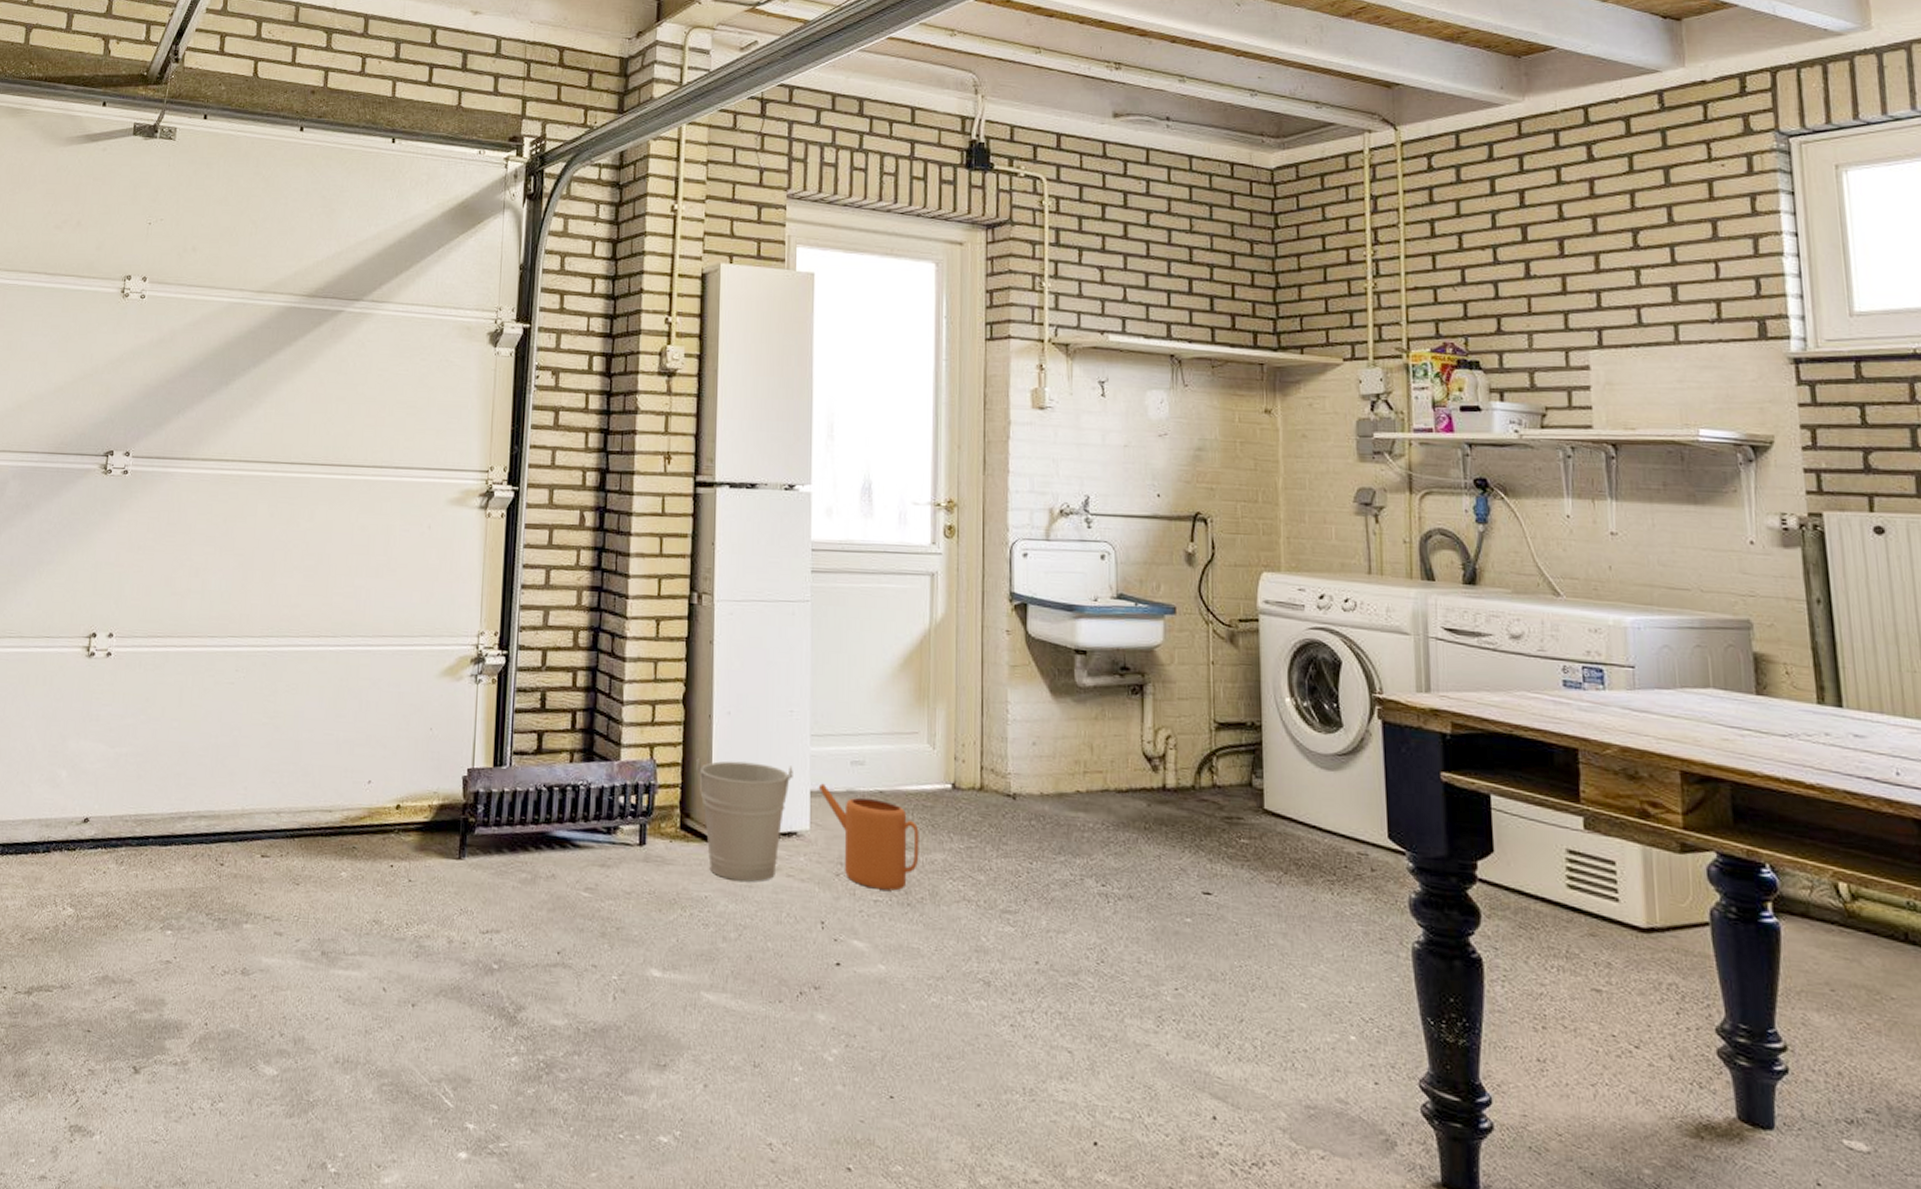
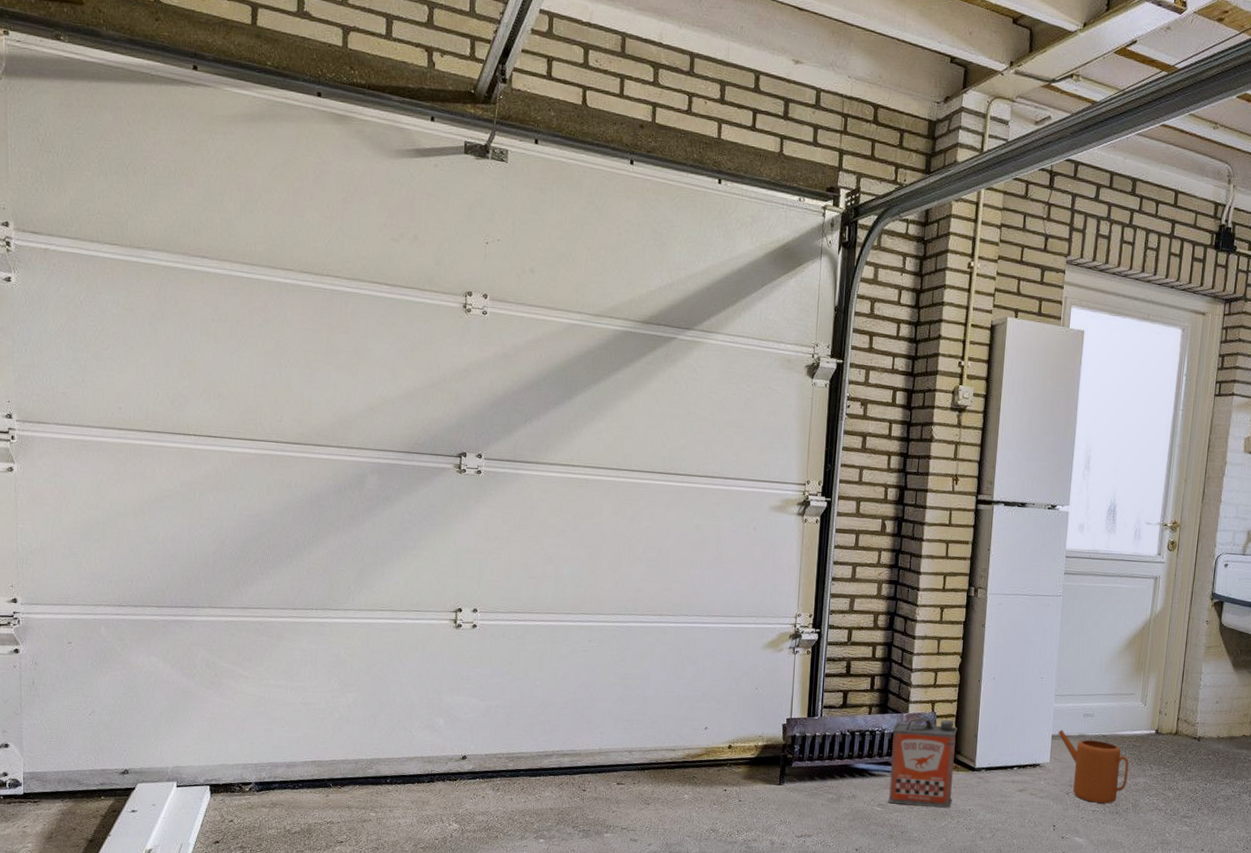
fuel can: none [597,767,684,894] -> present [887,717,957,808]
bucket: present [696,758,793,882] -> none [967,711,1040,799]

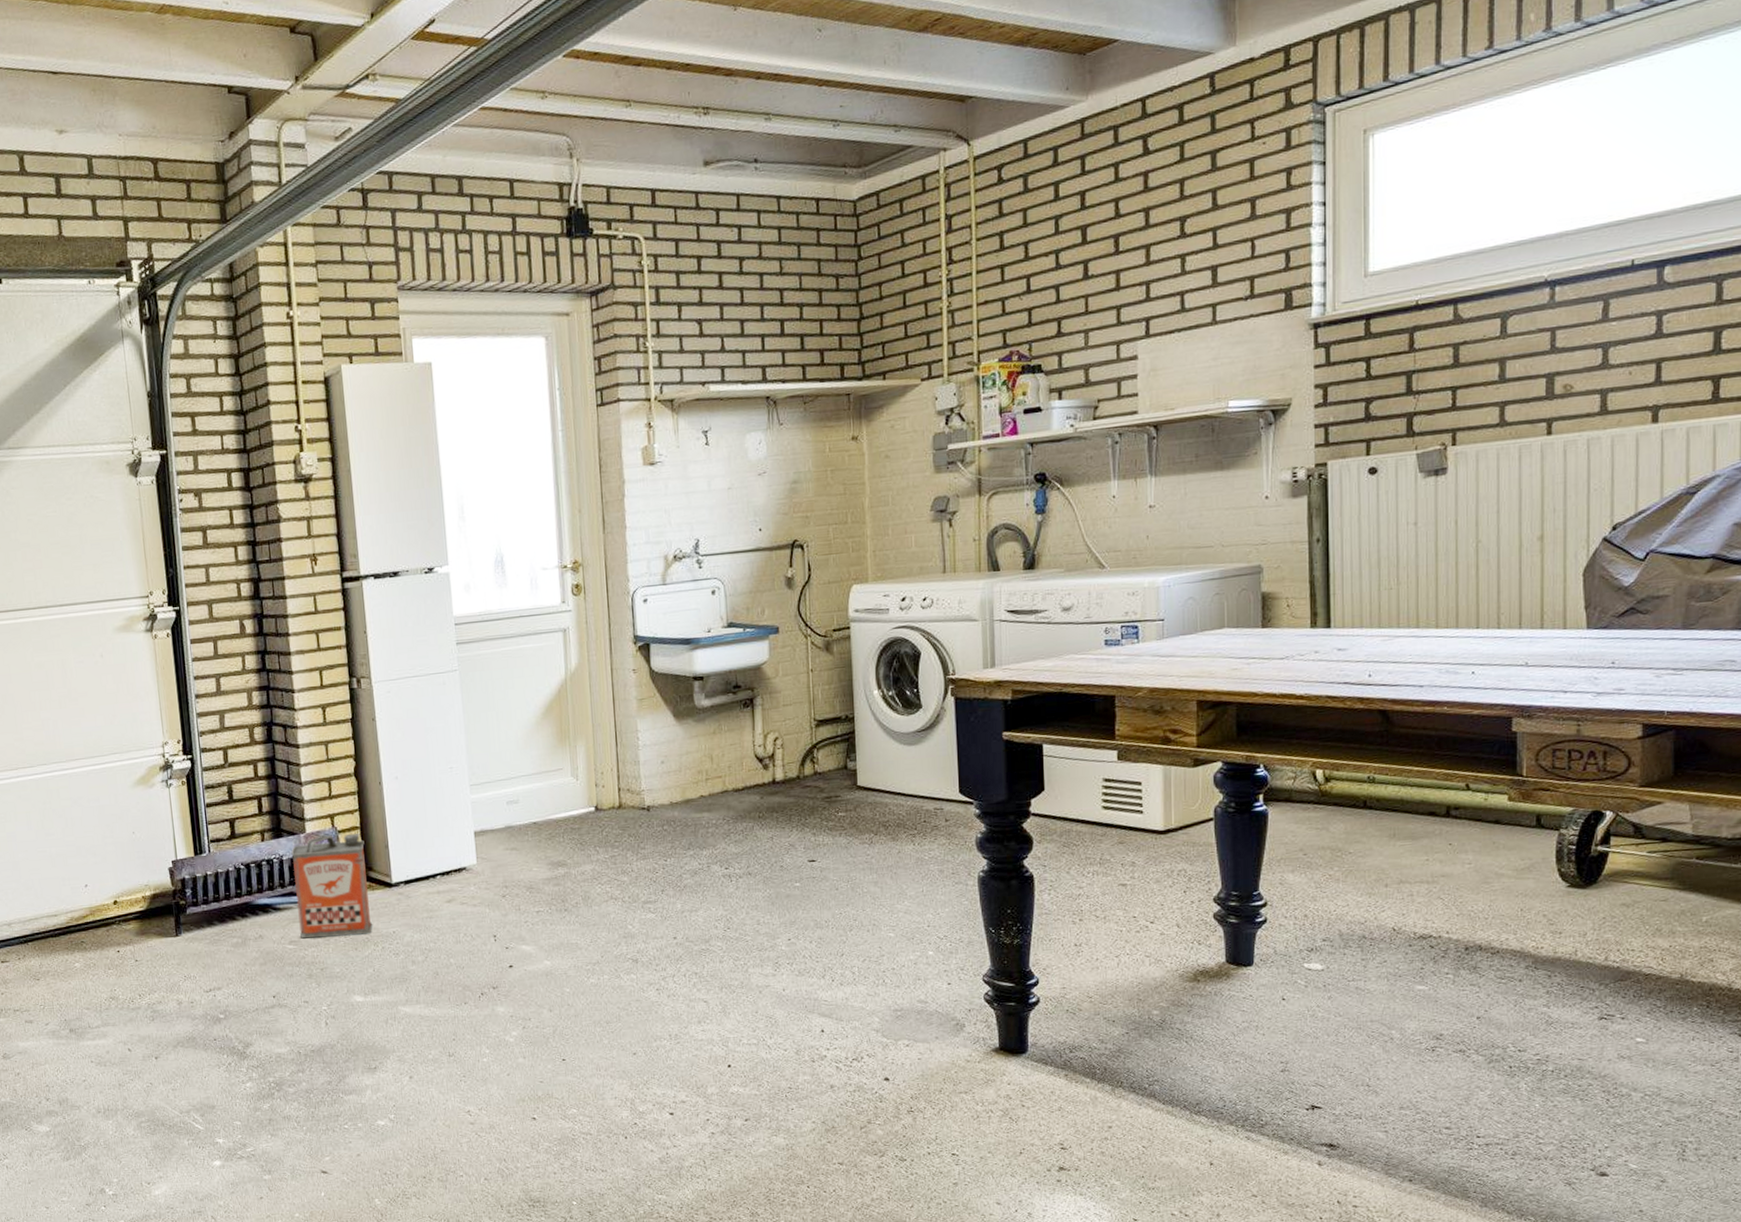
watering can: present [1058,730,1129,804] -> none [480,824,572,902]

